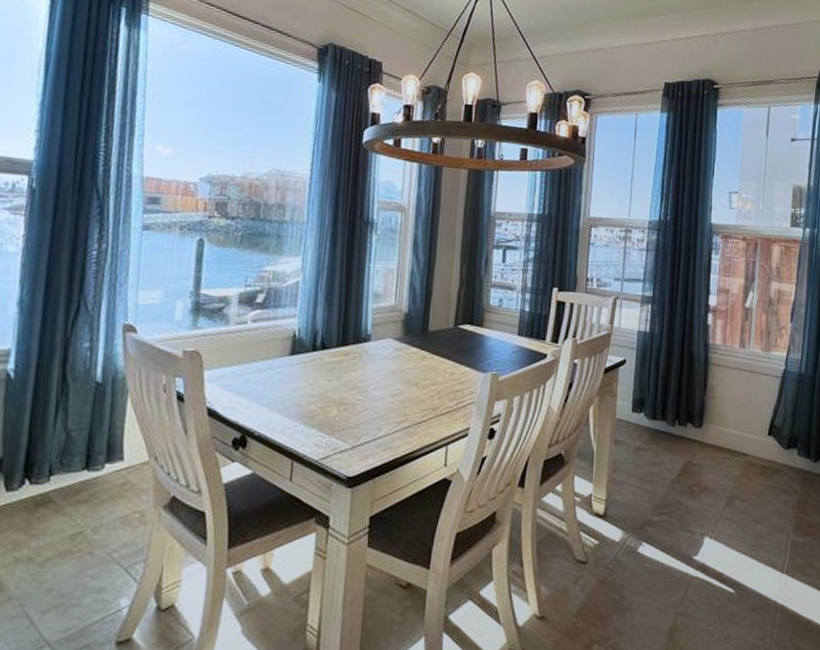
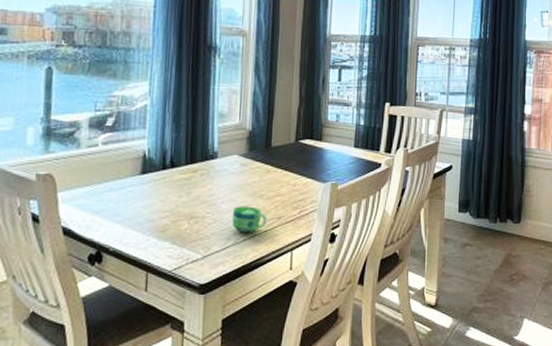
cup: none [383,394,422,423] -> present [231,206,268,232]

